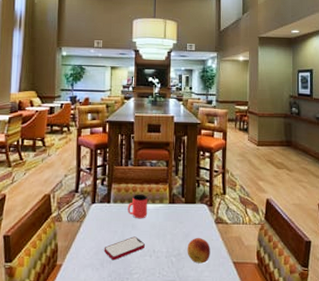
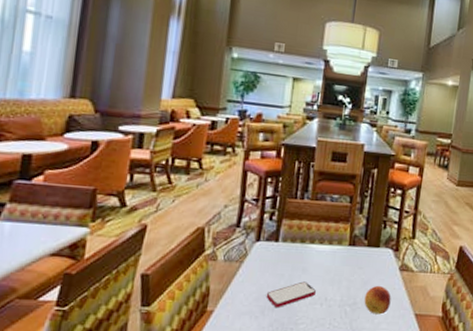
cup: present [128,194,148,219] -> none [298,232,325,262]

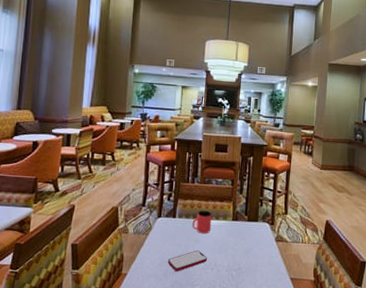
cup: none [298,232,325,262] -> present [192,210,212,234]
fruit: present [364,285,391,315] -> none [247,253,270,278]

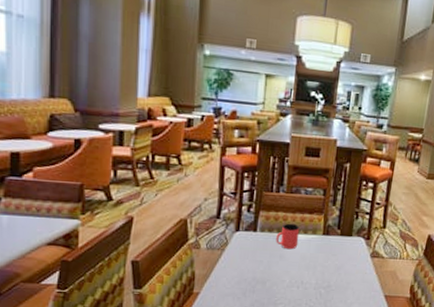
smartphone: present [167,250,207,271] -> none [247,267,293,290]

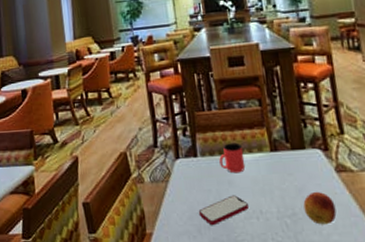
smartphone: none [247,267,293,290] -> present [198,195,248,225]
fruit: none [337,270,363,296] -> present [303,191,337,225]

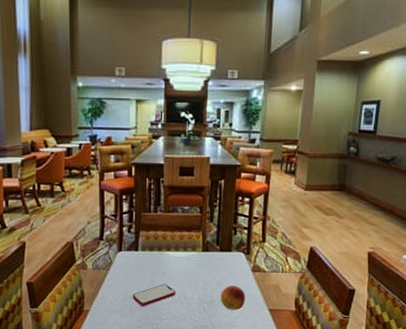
cup: present [219,142,246,174] -> none [157,241,179,267]

